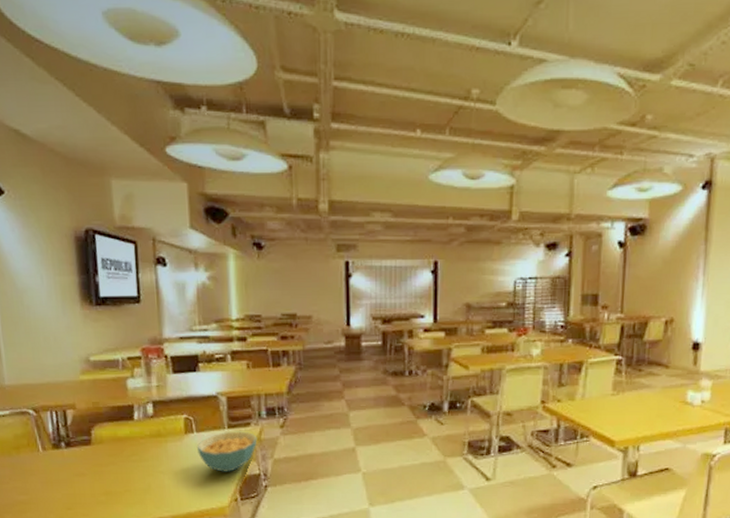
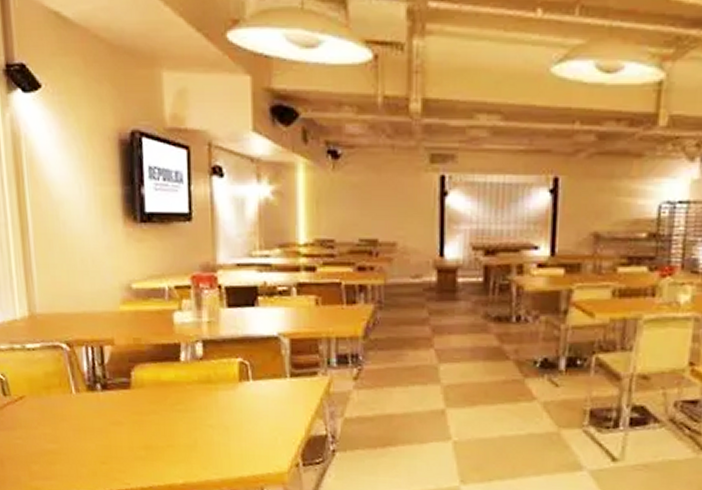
cereal bowl: present [196,431,257,472] -> none [252,381,325,431]

